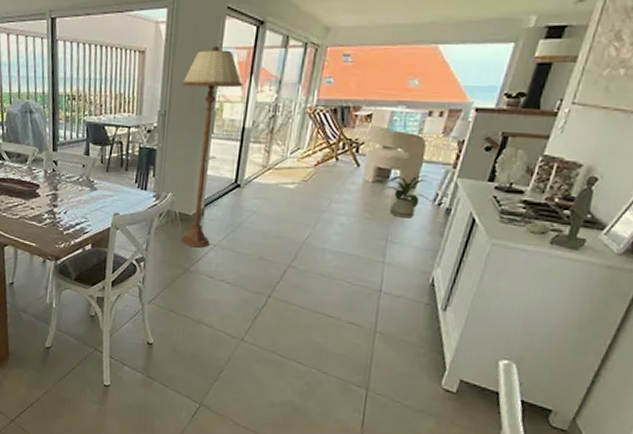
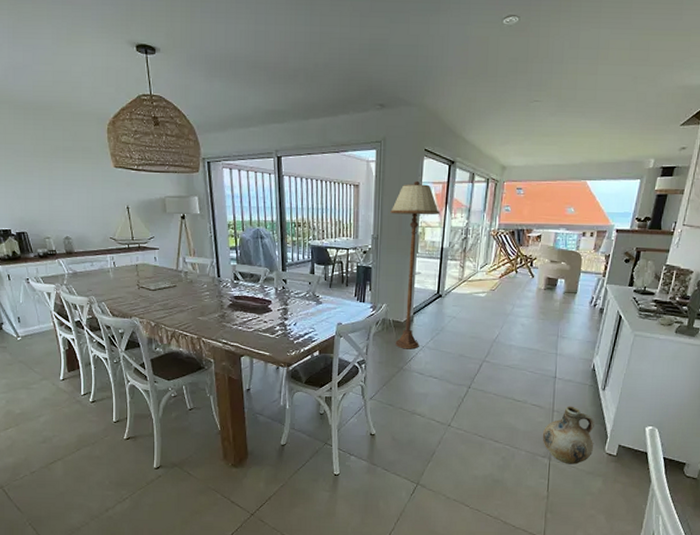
ceramic jug: none [359,327,431,399] -> present [542,406,596,465]
house plant: present [381,175,432,218] -> none [551,283,589,318]

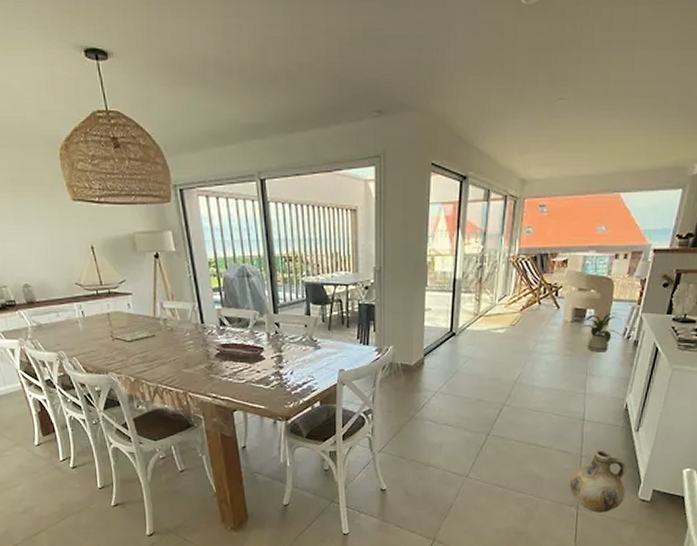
floor lamp: present [390,181,440,349] -> none [394,202,452,396]
house plant: none [551,283,589,318] -> present [579,312,621,352]

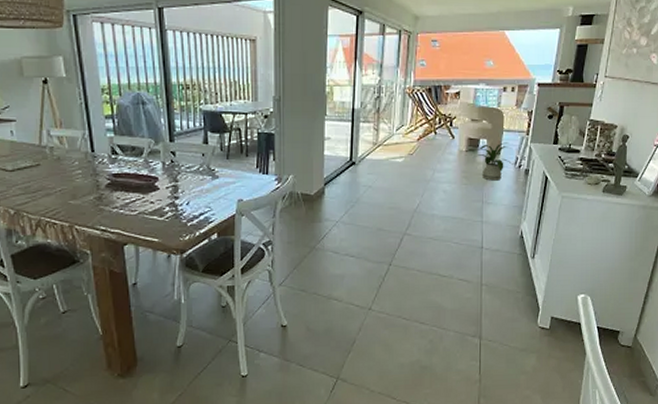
ceramic jug: present [569,450,628,513] -> none [471,278,526,342]

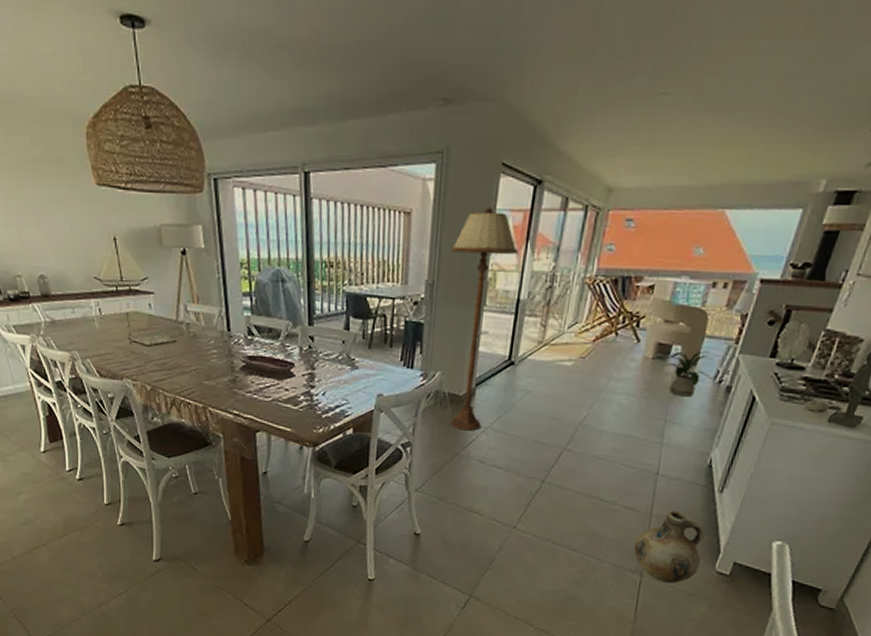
floor lamp: none [293,34,350,226] -> present [450,208,519,431]
ceramic jug: none [471,278,526,342] -> present [633,510,706,583]

